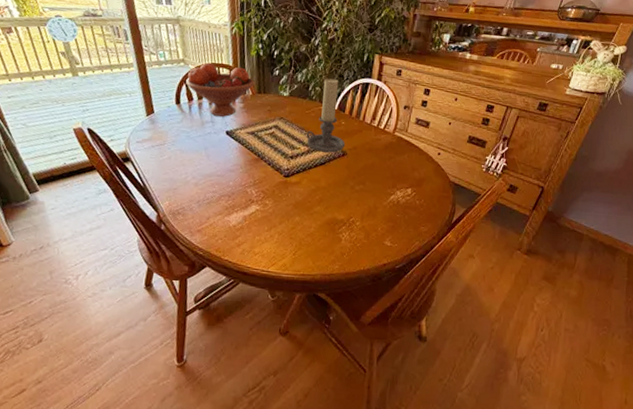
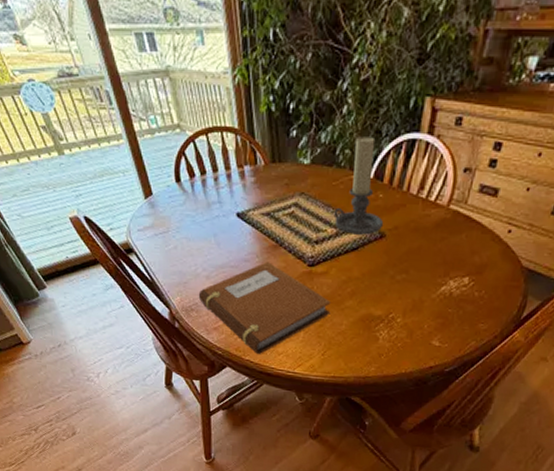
notebook: none [185,172,303,255] -> present [198,262,332,355]
fruit bowl: present [186,63,255,117] -> none [185,127,267,195]

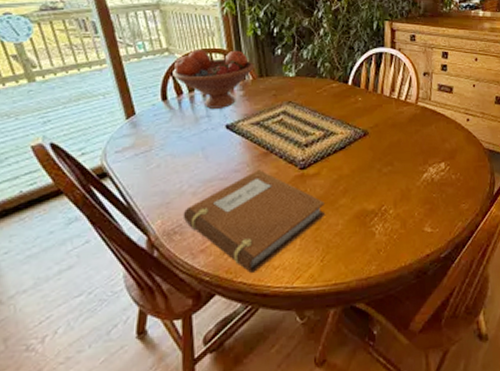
fruit bowl: none [185,127,267,195] -> present [172,50,254,109]
candle holder: present [333,136,384,235] -> none [320,52,366,135]

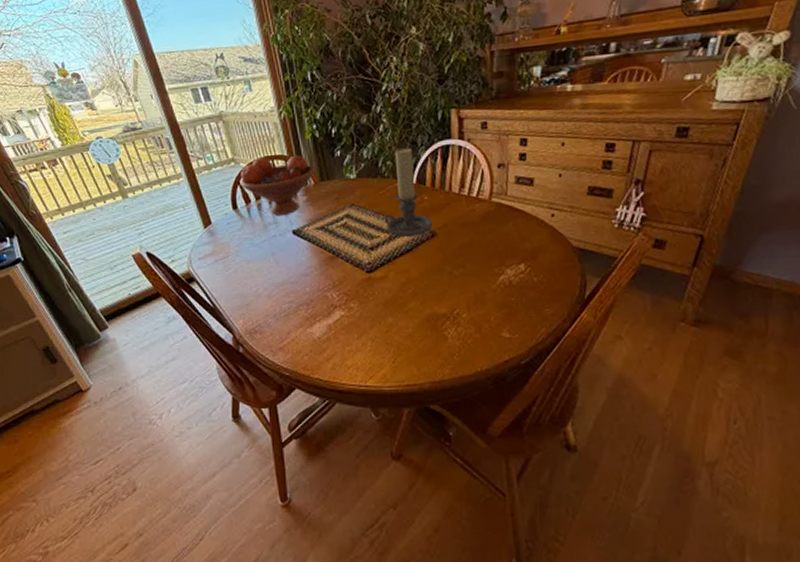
notebook: present [183,170,326,274] -> none [261,274,395,372]
candle holder: none [320,52,366,135] -> present [384,148,433,237]

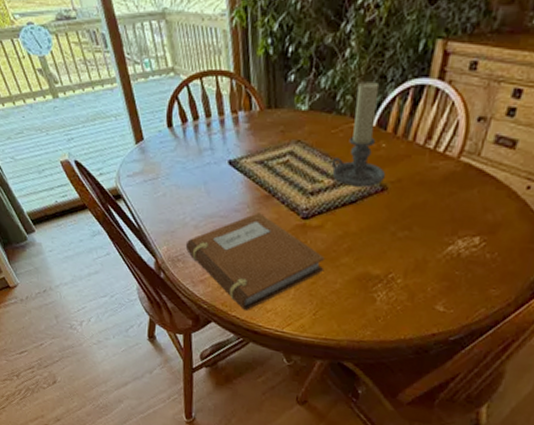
fruit bowl: present [240,155,315,215] -> none [178,71,263,142]
notebook: none [261,274,395,372] -> present [185,213,326,311]

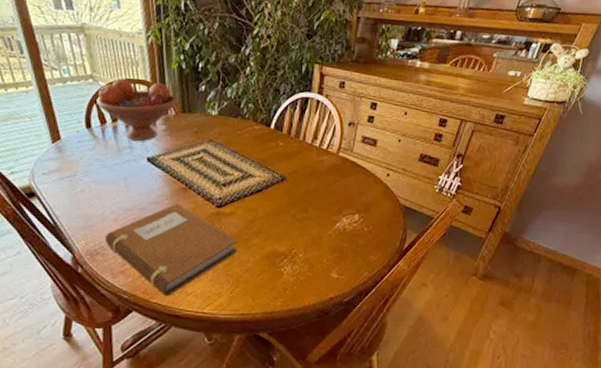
fruit bowl: none [178,71,263,142] -> present [96,79,178,141]
candle holder: present [331,81,386,188] -> none [239,93,285,178]

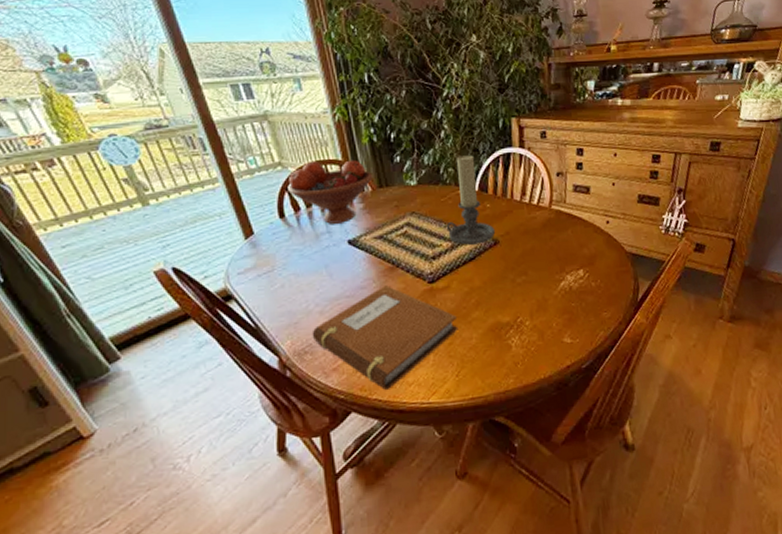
candle holder: none [239,93,285,178] -> present [446,155,496,245]

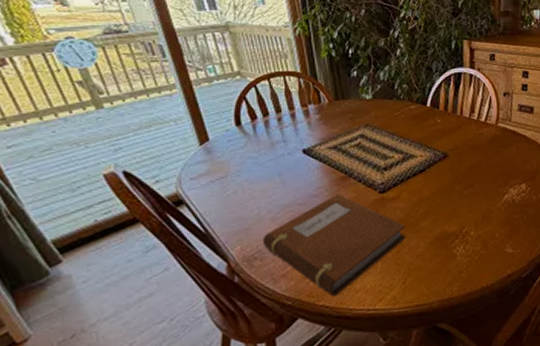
fruit bowl: present [288,159,373,224] -> none [246,72,330,133]
candle holder: present [446,155,496,245] -> none [398,73,445,158]

